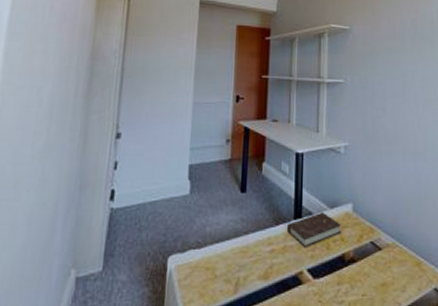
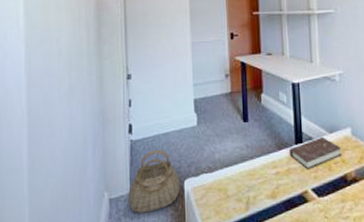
basket: none [99,220,164,295] -> present [129,149,181,213]

